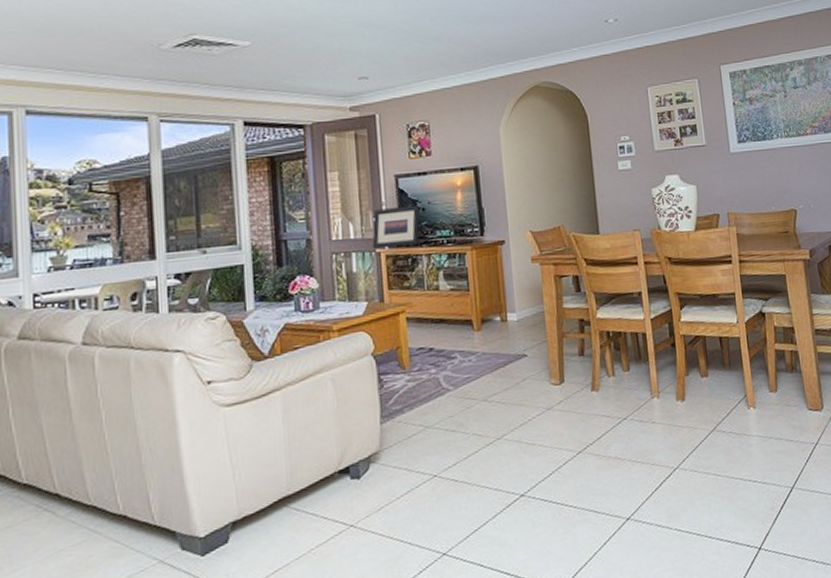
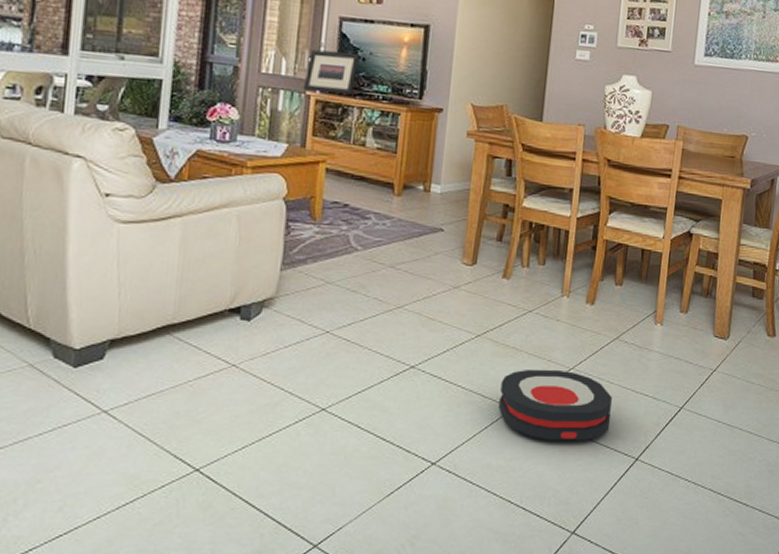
robot vacuum: none [611,471,726,546] -> present [498,369,612,441]

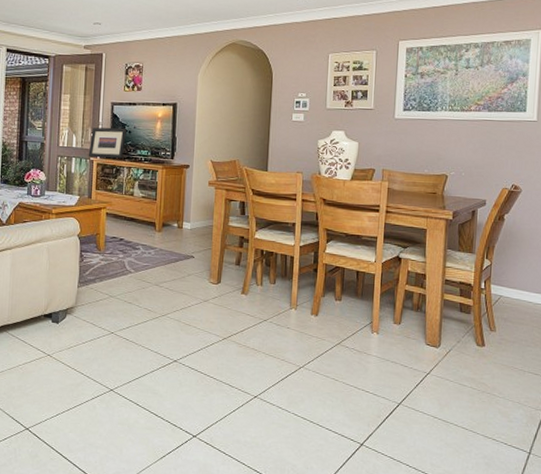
robot vacuum: present [498,369,612,441] -> none [243,366,337,426]

